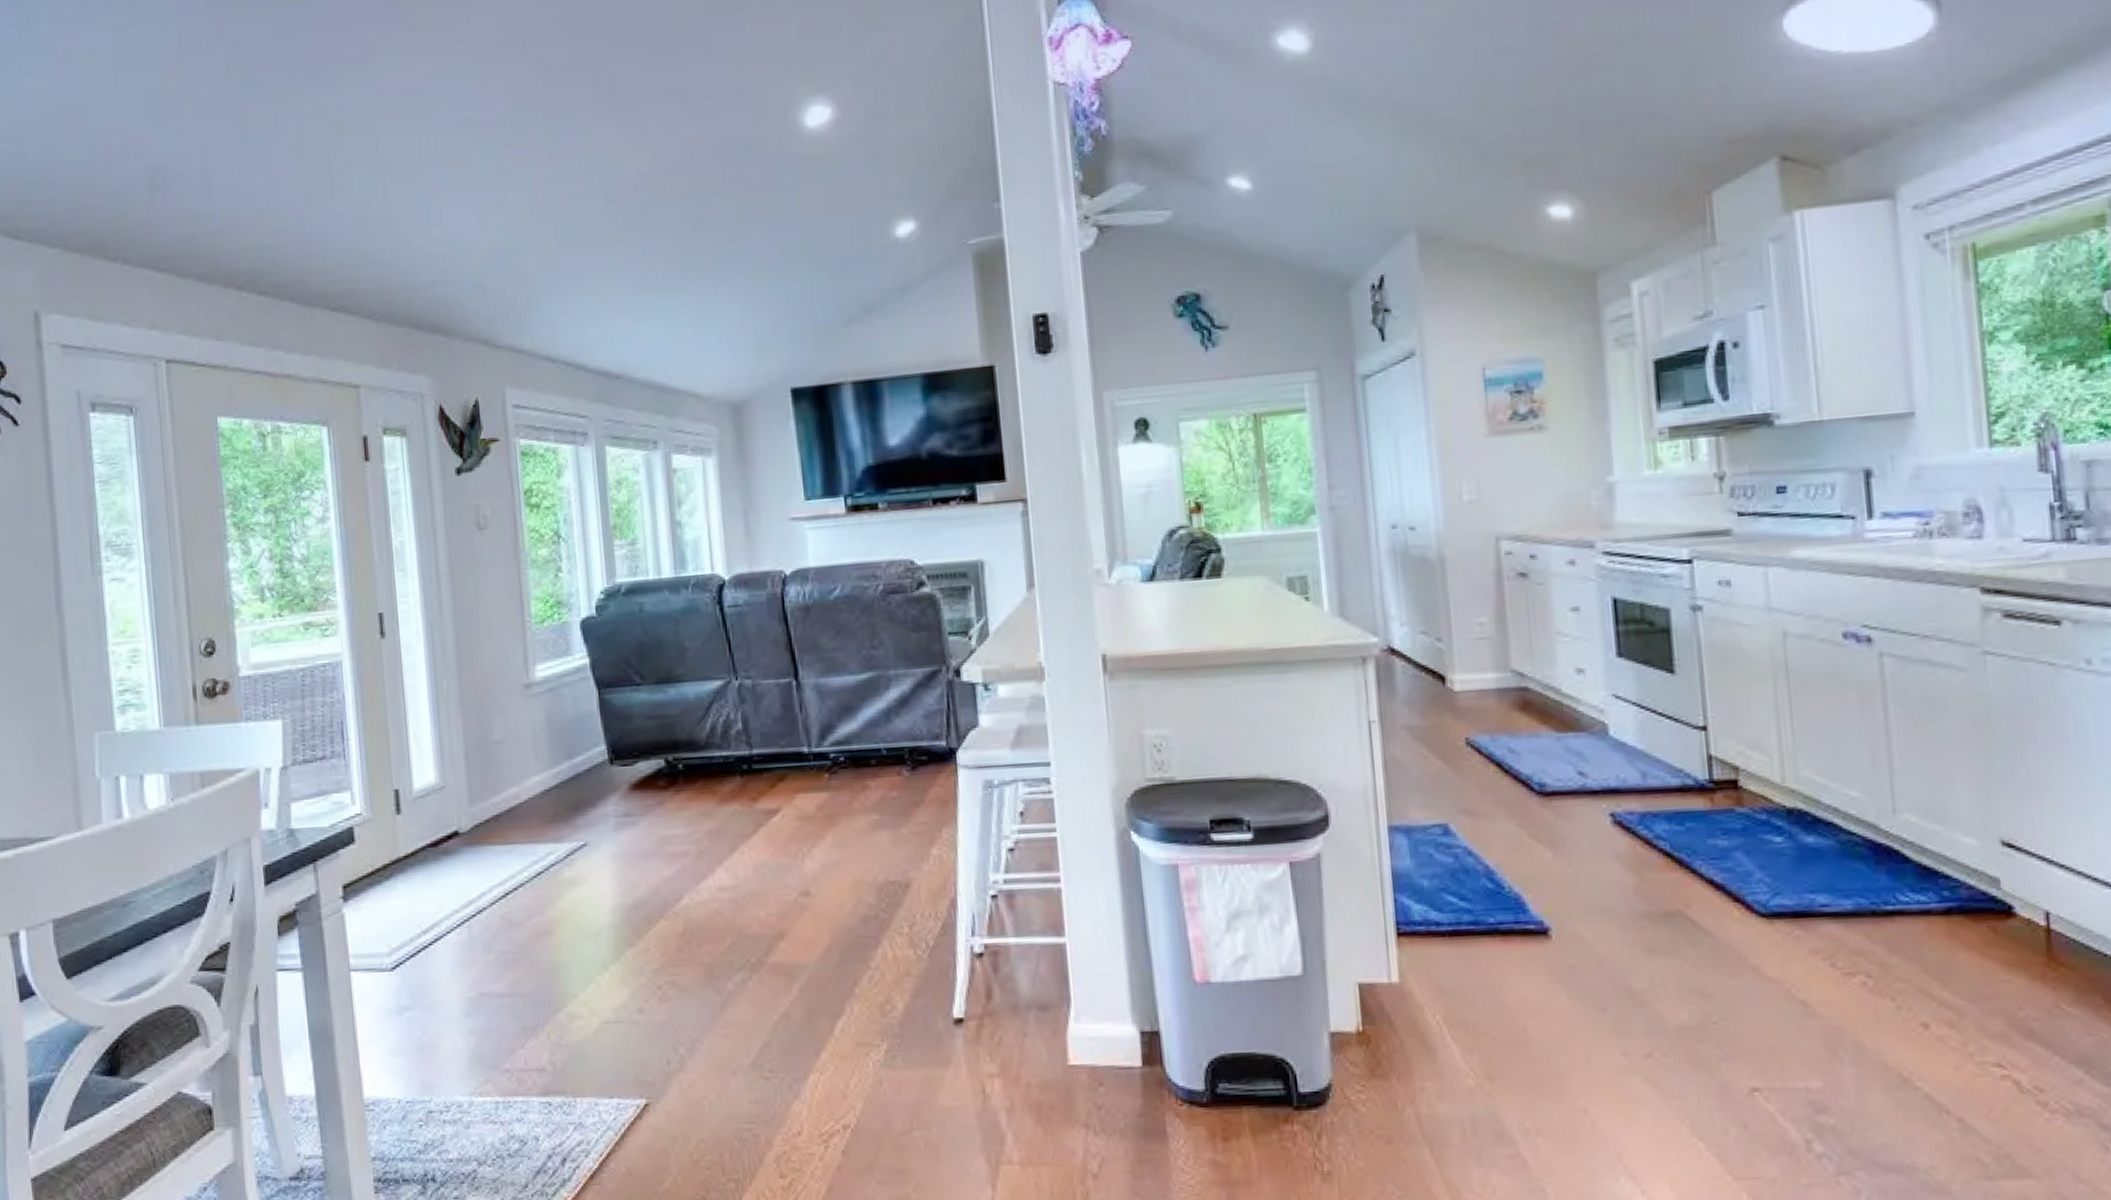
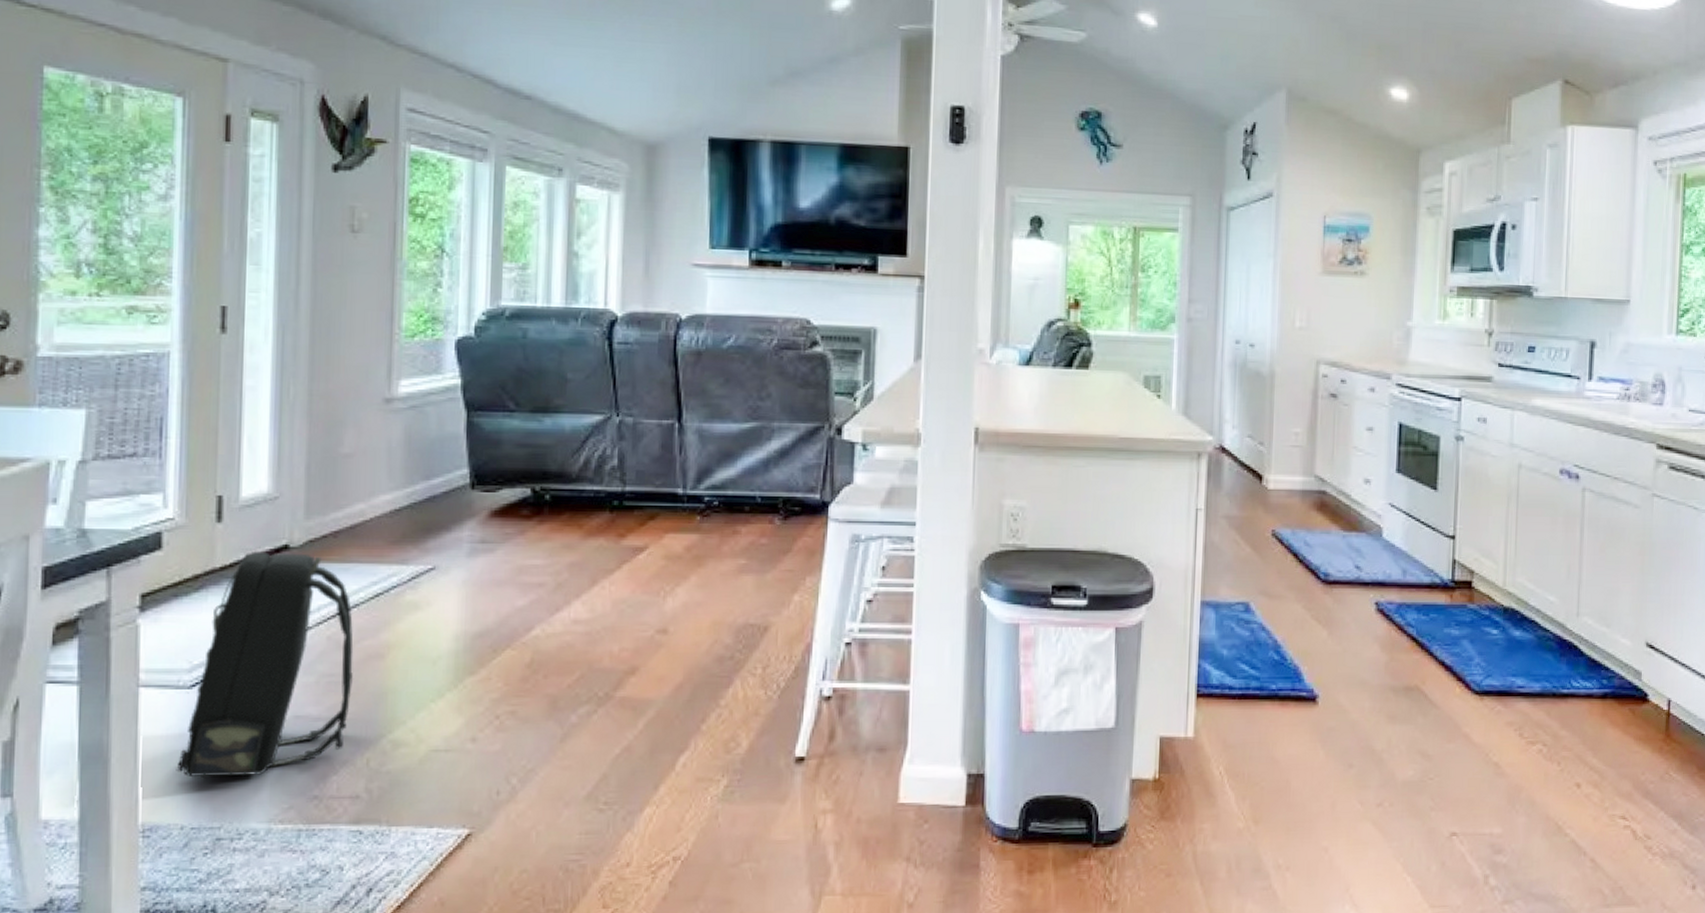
backpack: none [388,838,527,1053] -> present [176,550,354,777]

